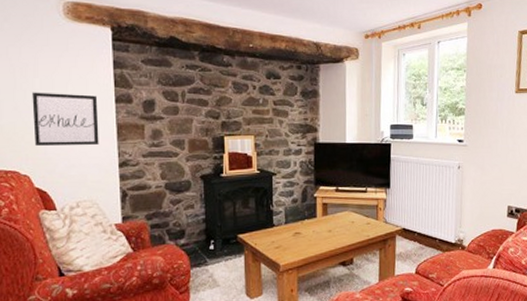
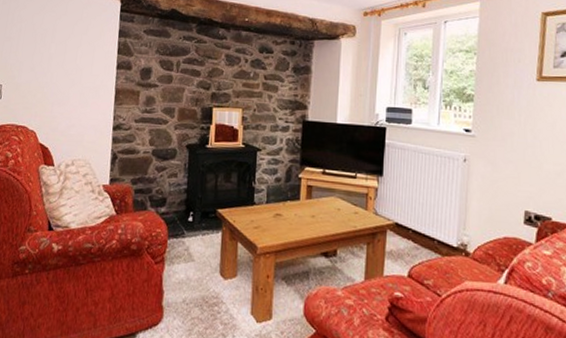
wall art: present [32,92,99,146] -> none [43,55,102,107]

